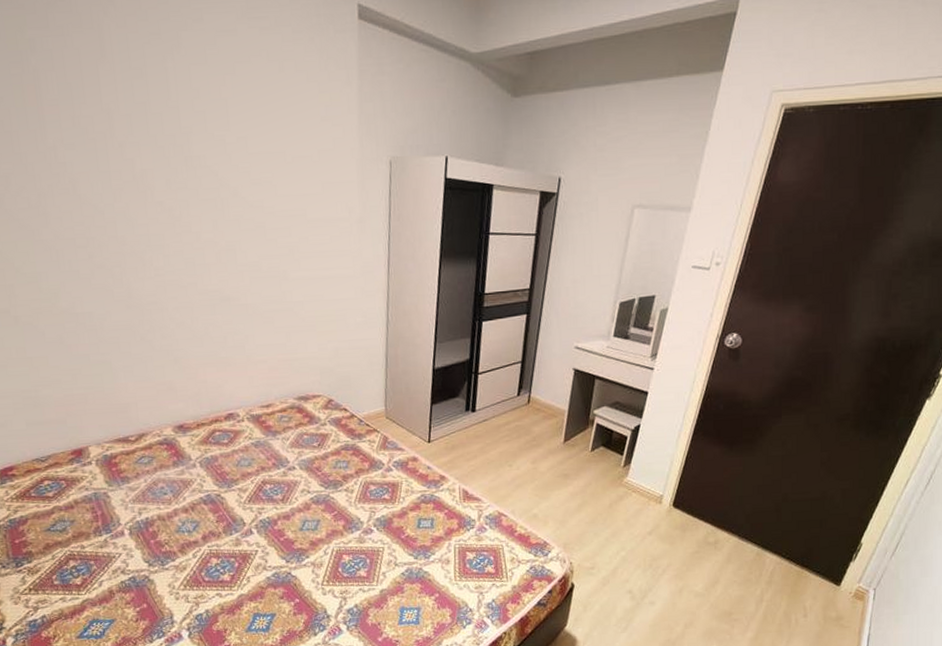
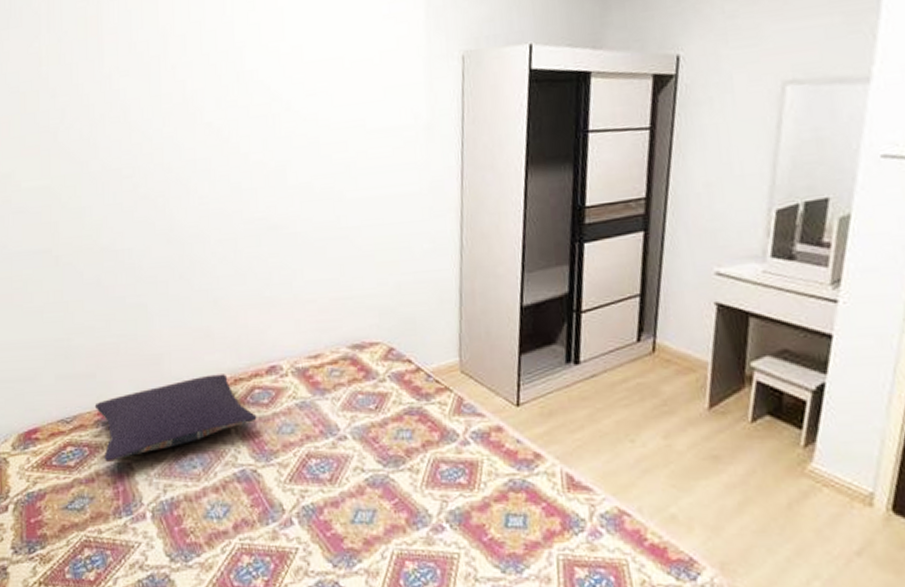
pillow: none [67,420,219,493] -> present [94,374,257,463]

